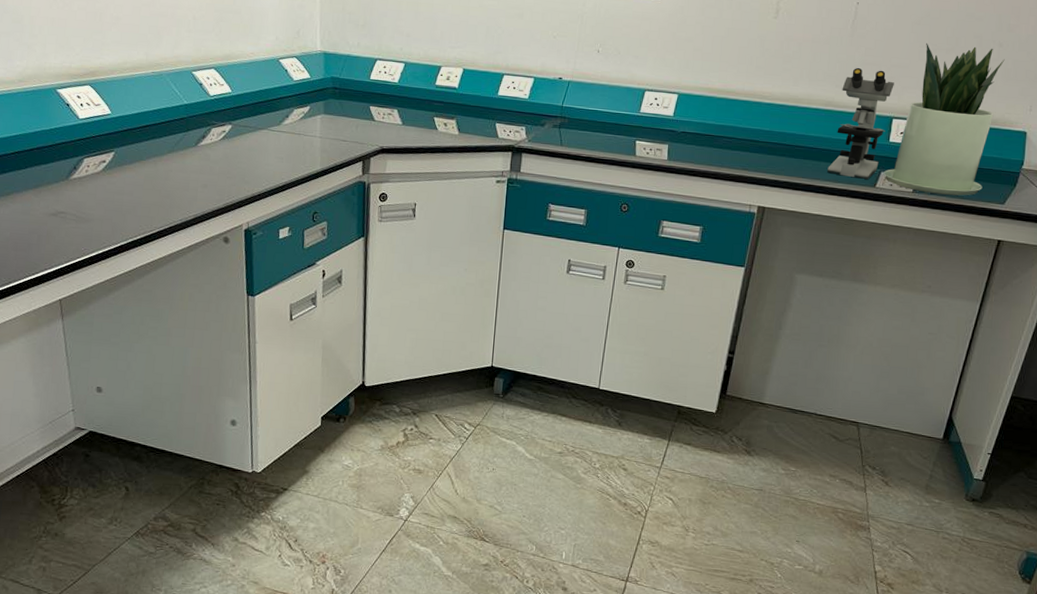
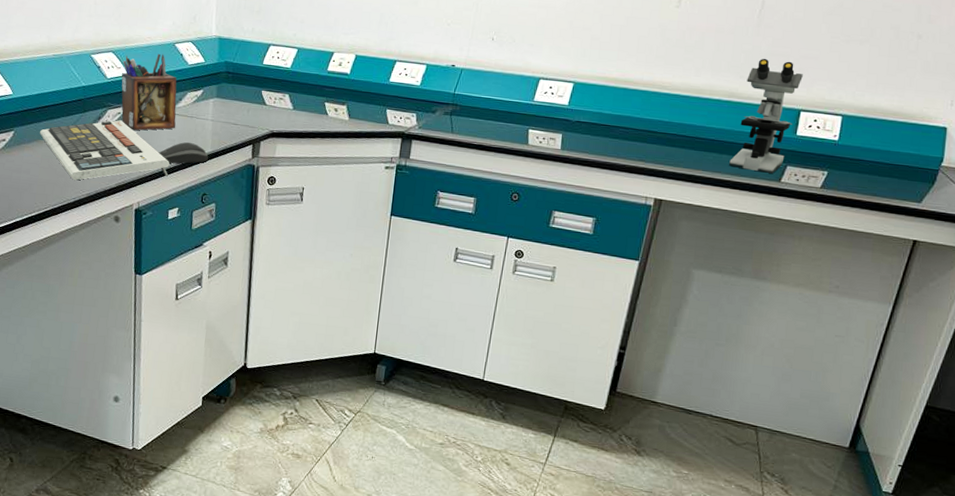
computer keyboard: none [142,139,279,202] -> present [40,120,170,180]
desk organizer: none [224,69,283,149] -> present [121,53,177,131]
computer mouse: none [266,159,318,182] -> present [158,142,208,164]
planter: present [884,42,1005,196] -> none [790,33,924,193]

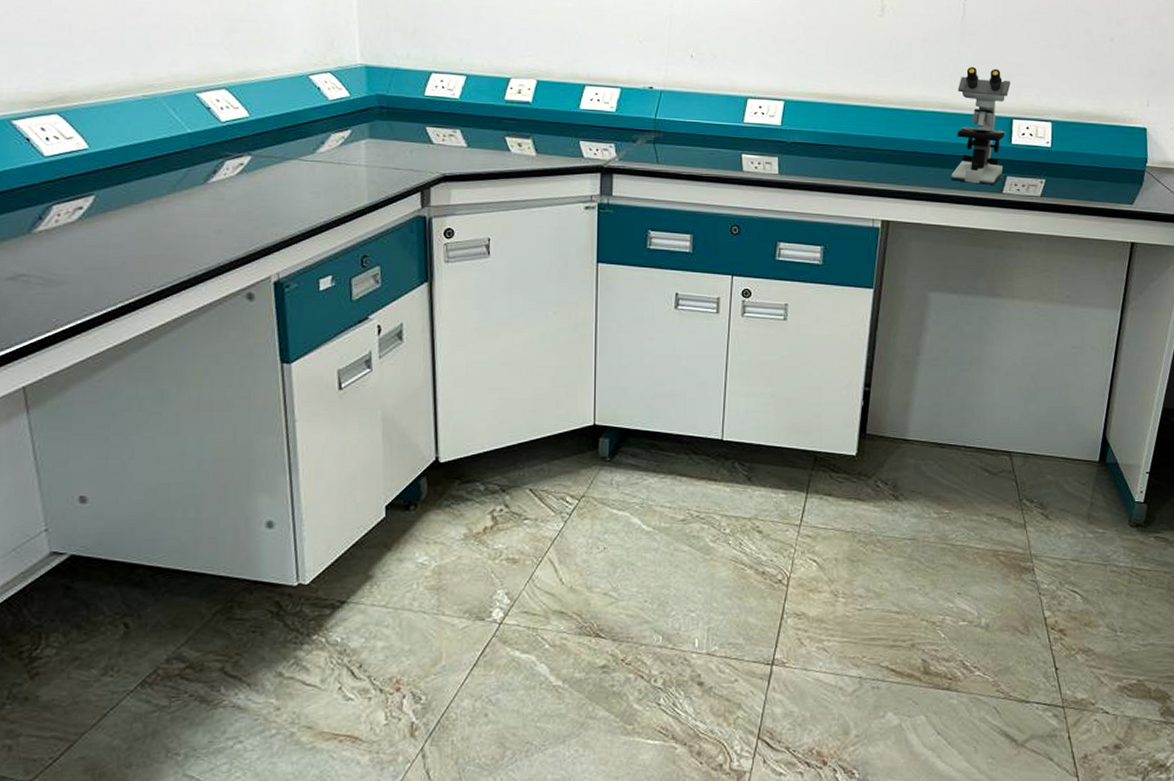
computer keyboard: present [40,120,170,180] -> none [132,173,316,252]
desk organizer: present [121,53,177,131] -> none [240,88,319,185]
computer mouse: present [158,142,208,164] -> none [299,194,365,222]

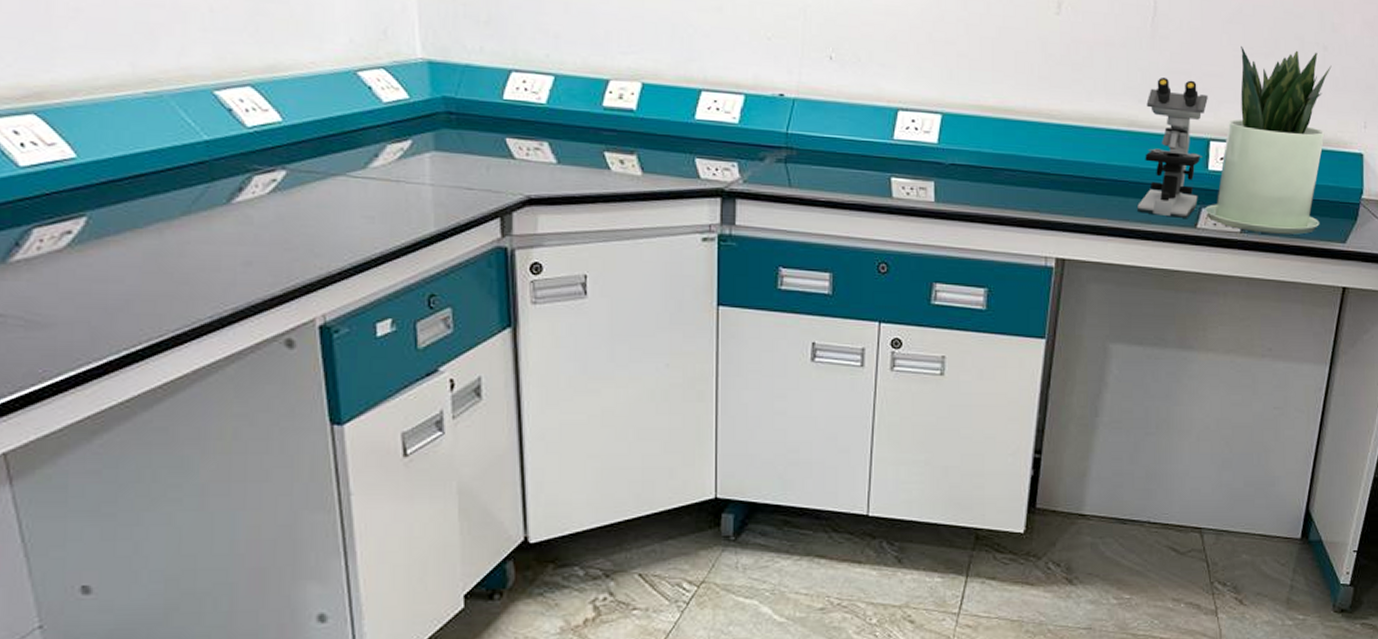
planter: none [1010,39,1117,198] -> present [1205,45,1332,235]

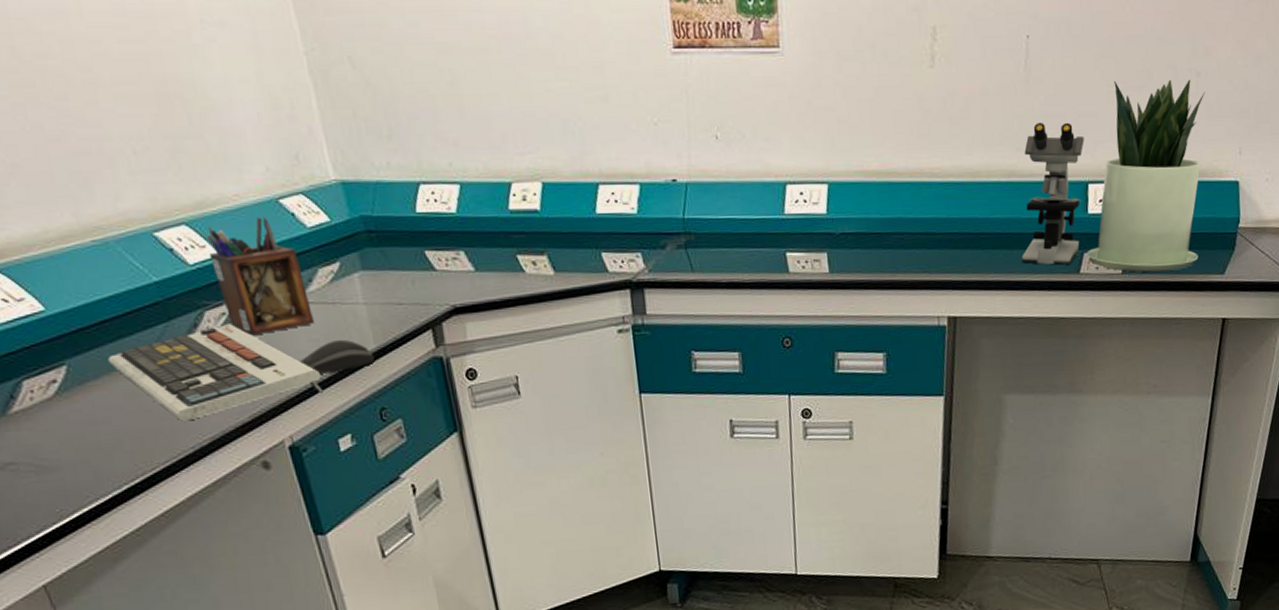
computer keyboard: none [135,191,371,289] -> present [108,324,323,422]
desk organizer: none [270,86,372,206] -> present [205,217,314,336]
computer mouse: none [349,218,432,253] -> present [299,339,375,374]

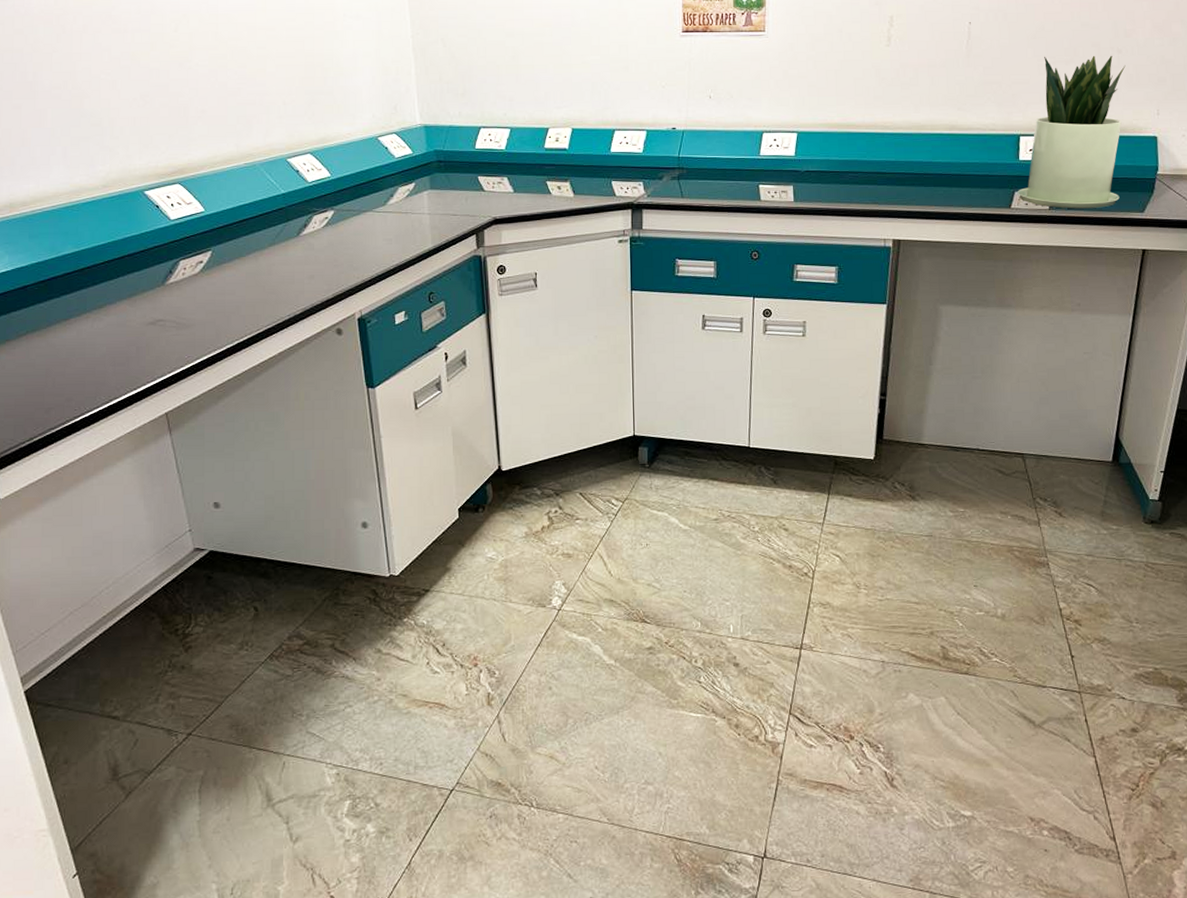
computer keyboard: present [108,324,323,422] -> none [241,225,390,296]
desk organizer: present [205,217,314,336] -> none [323,149,390,235]
computer mouse: present [299,339,375,374] -> none [375,239,430,265]
microscope: present [1022,122,1084,265] -> none [959,87,1017,201]

